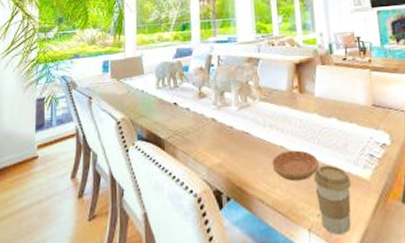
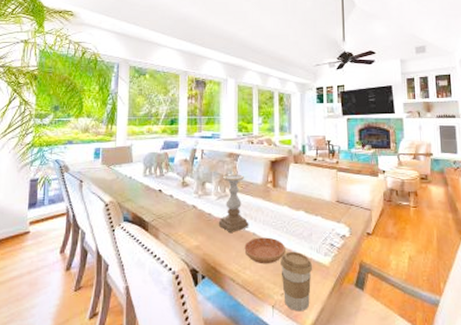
candle holder: none [241,80,276,147] -> present [218,174,249,232]

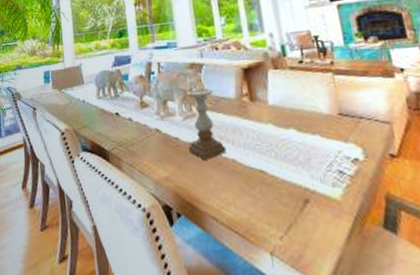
saucer: present [244,237,285,264] -> none [224,164,278,199]
coffee cup: present [280,251,313,312] -> none [272,181,321,261]

